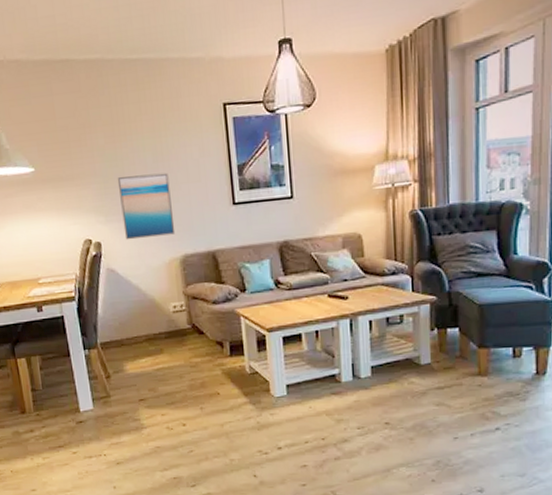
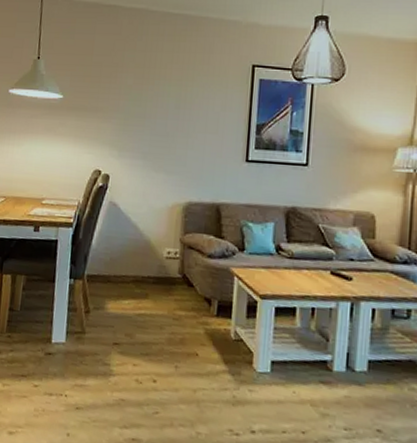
wall art: present [117,172,176,240] -> none [133,116,188,180]

